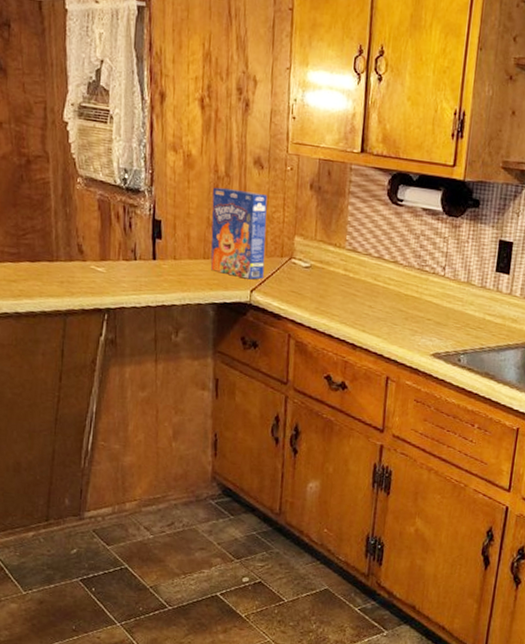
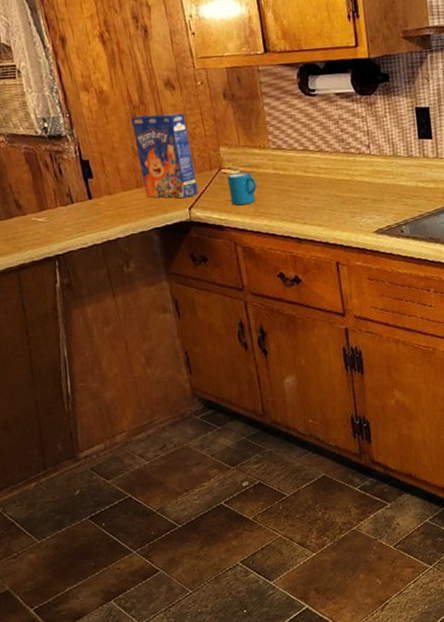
mug: none [294,265,325,300] -> present [226,172,258,206]

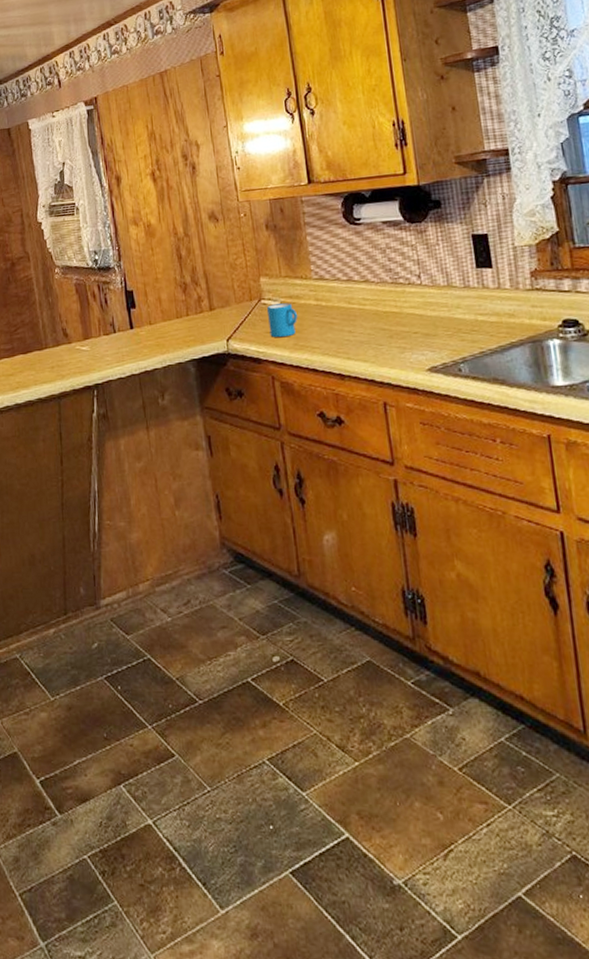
cereal box: present [131,113,198,198] -> none [175,244,237,329]

